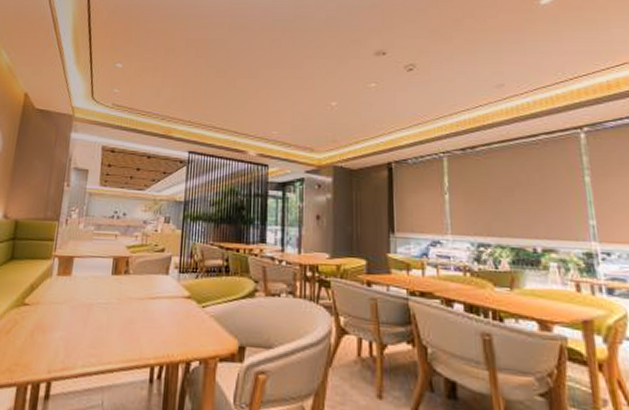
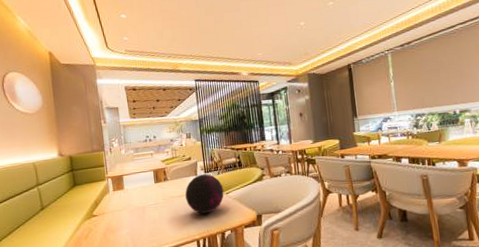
decorative orb: none [147,274,200,331] -> present [185,174,224,214]

